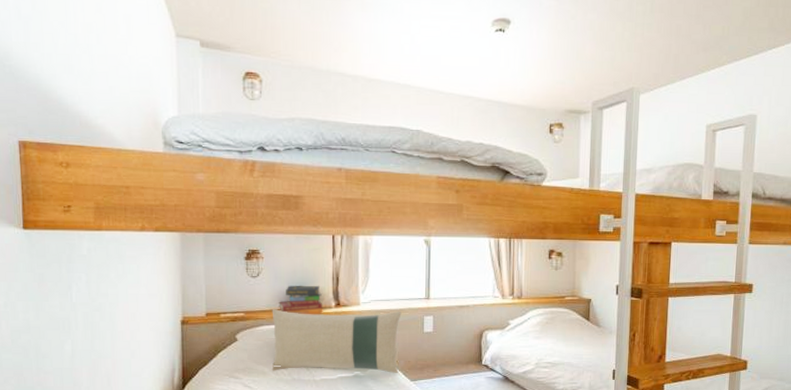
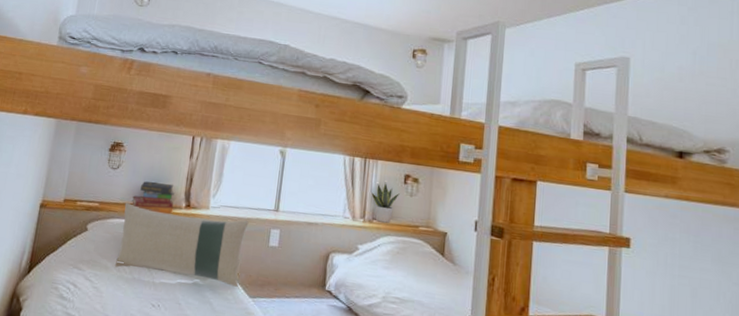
potted plant: none [518,259,545,298] -> present [371,182,400,224]

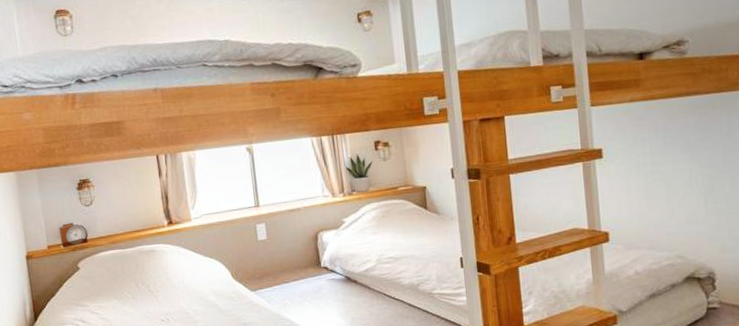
alarm clock: none [77,181,106,207] -> present [59,222,88,249]
pillow: present [114,203,249,287] -> none [108,222,239,296]
books: present [132,181,174,215] -> none [114,206,157,237]

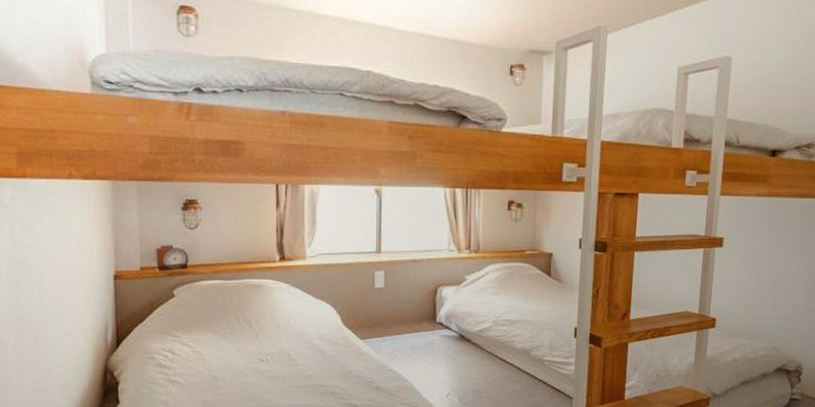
potted plant: present [345,153,373,194] -> none [475,210,504,252]

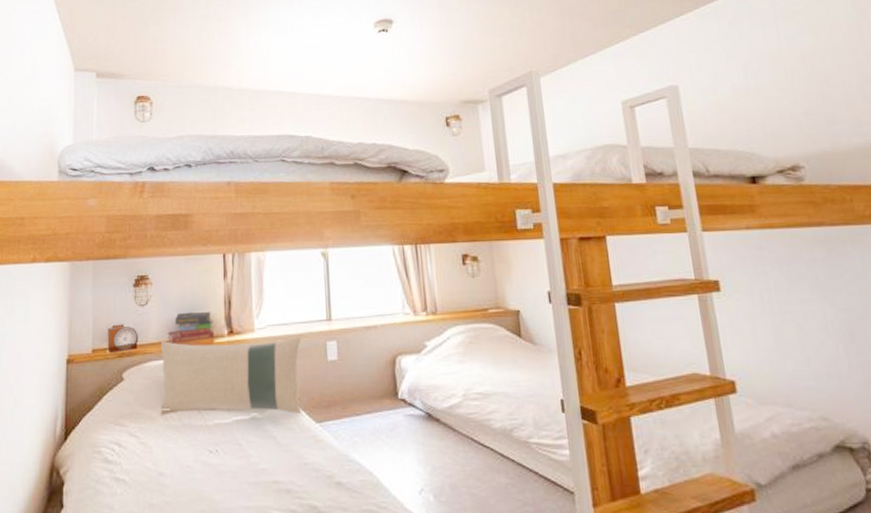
pillow: none [211,263,351,331] -> present [160,336,302,416]
books: none [219,237,267,270] -> present [168,311,215,347]

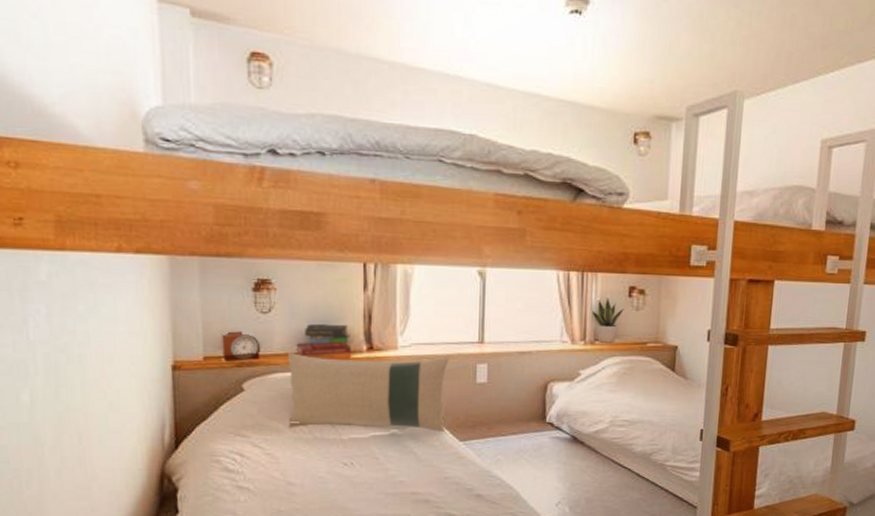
potted plant: none [429,266,460,313] -> present [592,297,624,344]

